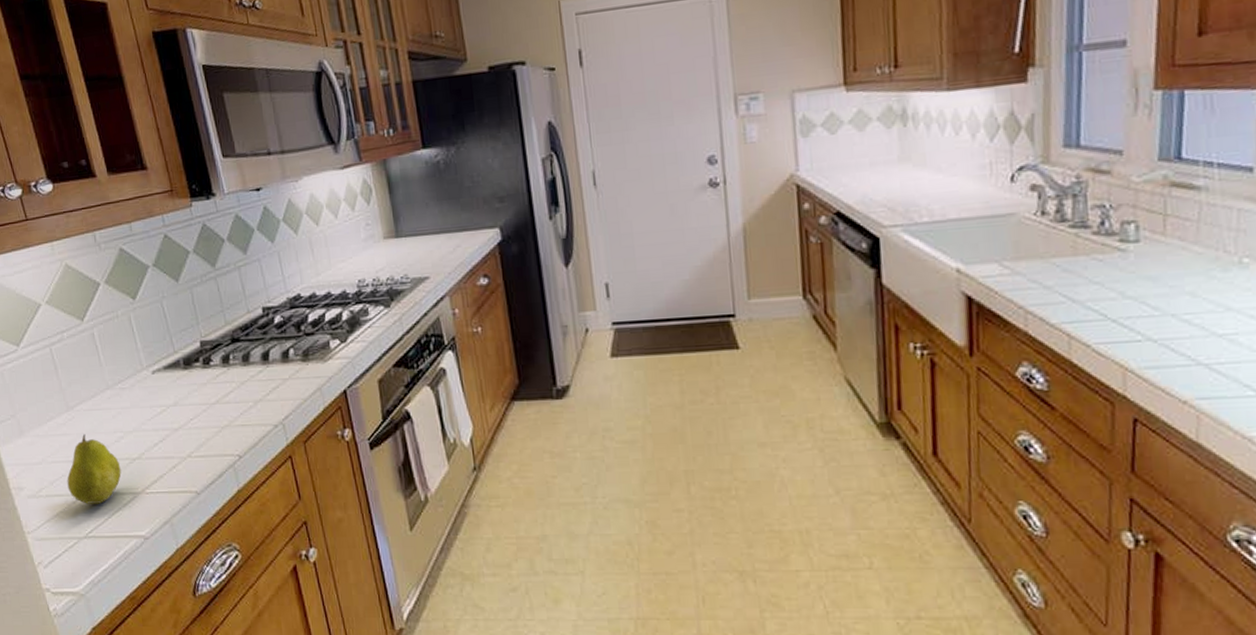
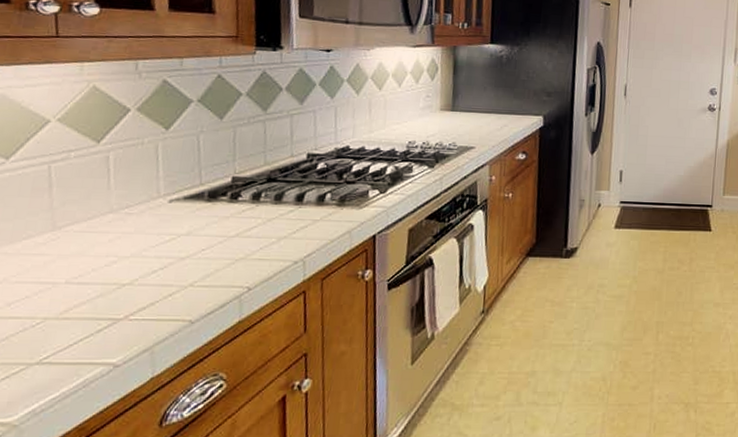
fruit: present [67,434,121,504] -> none [29,256,105,329]

